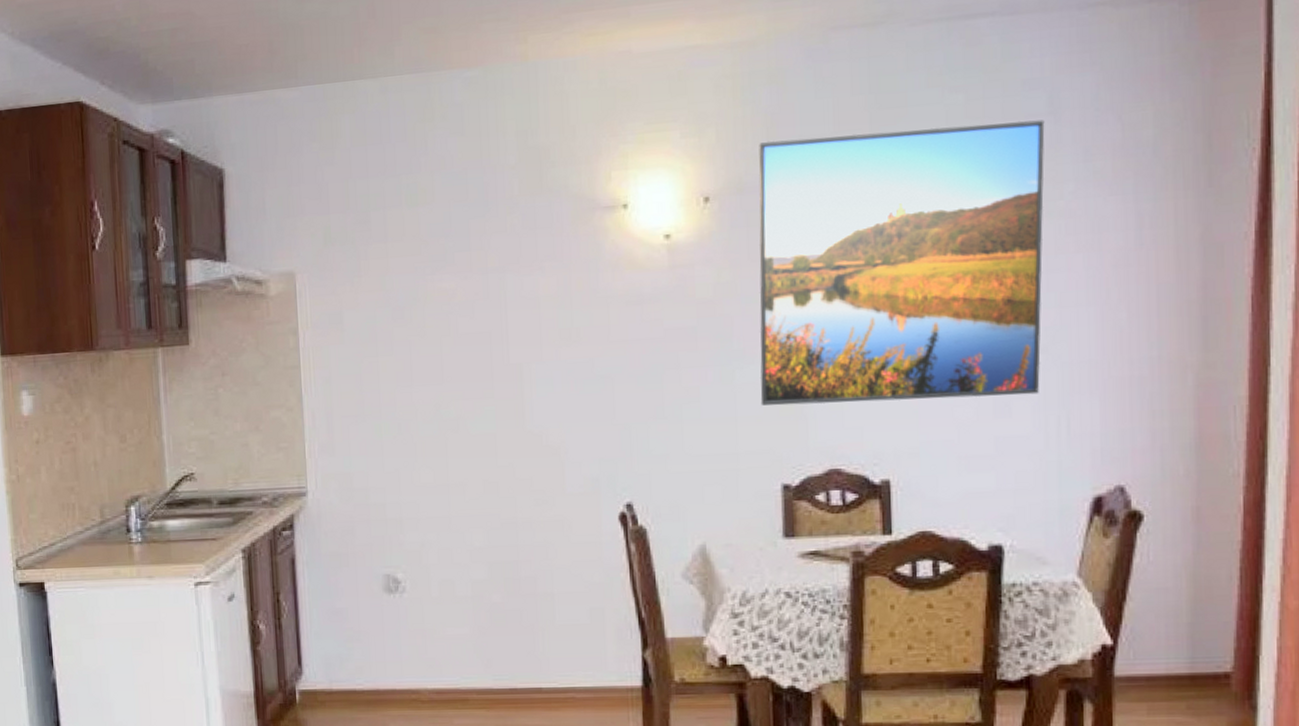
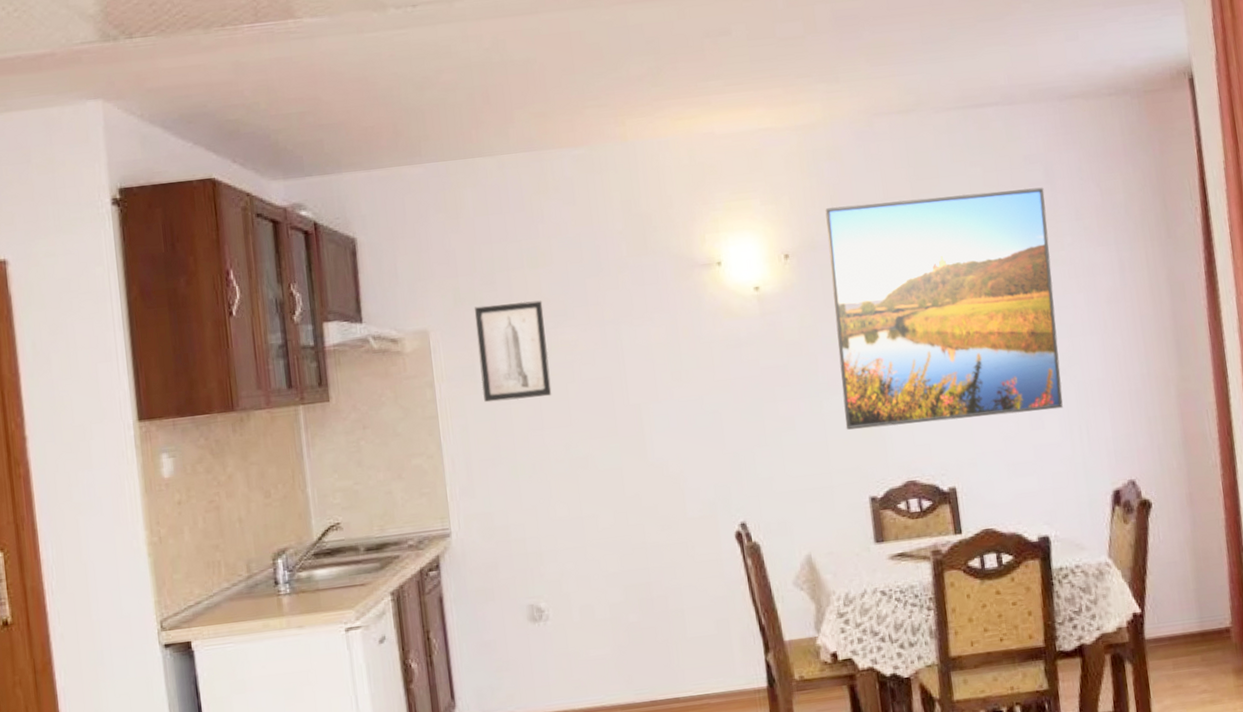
wall art: none [345,243,424,354] -> present [474,300,552,403]

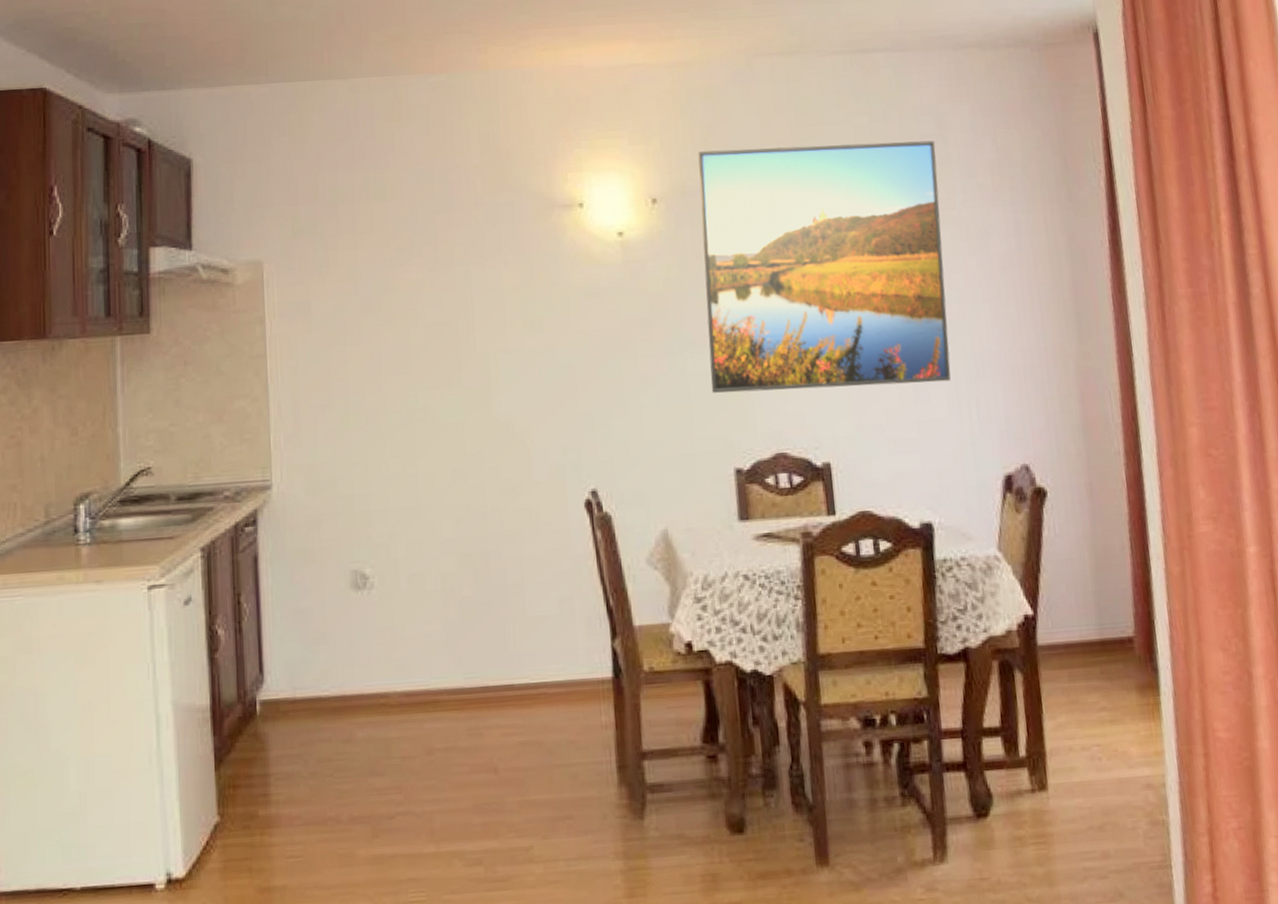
wall art: present [474,300,552,403] -> none [313,235,392,343]

